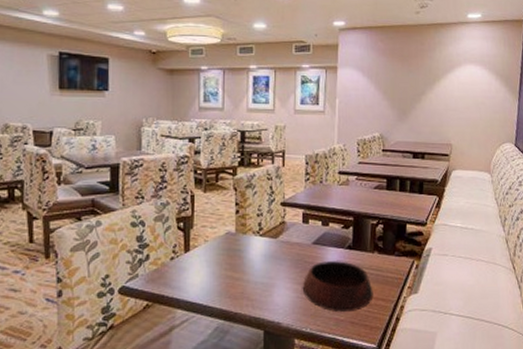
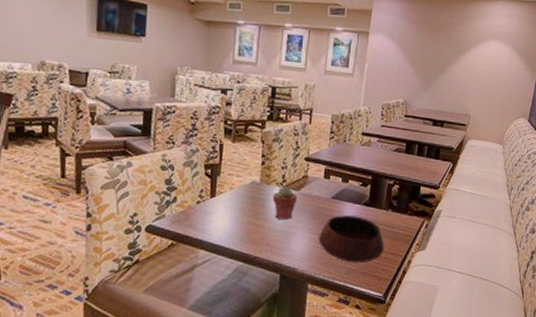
potted succulent: none [249,235,277,270] -> present [272,186,298,219]

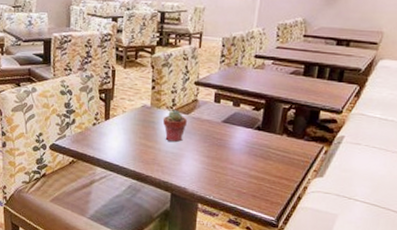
bowl: present [318,214,385,263] -> none [208,138,278,187]

